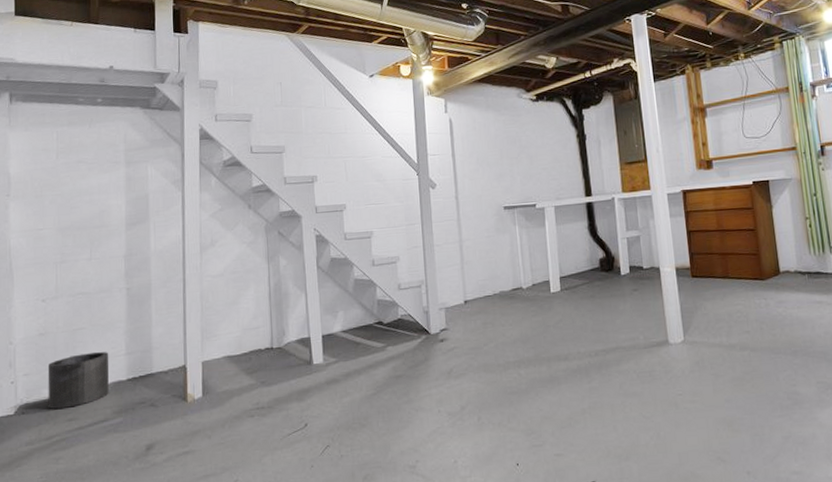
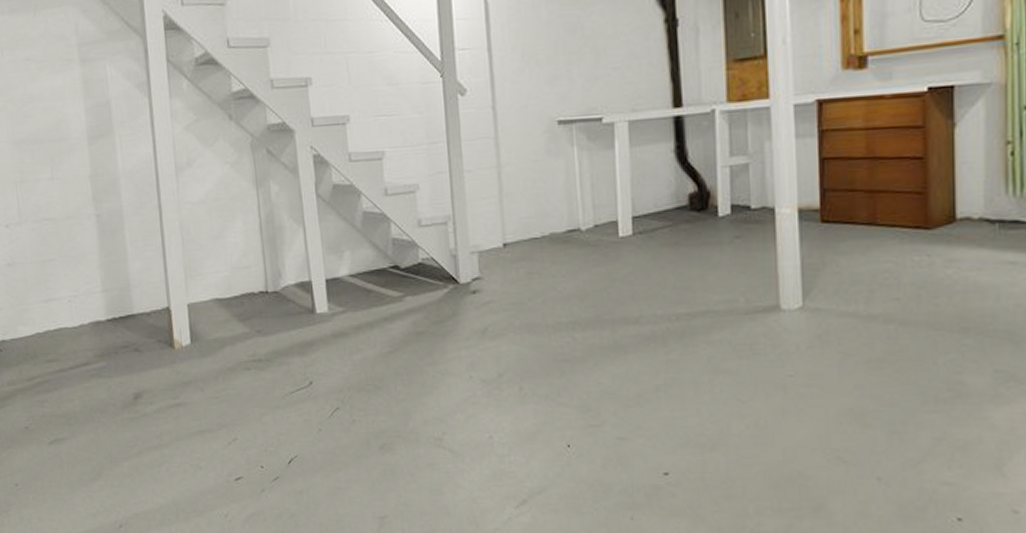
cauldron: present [47,352,109,409] -> none [20,288,88,348]

